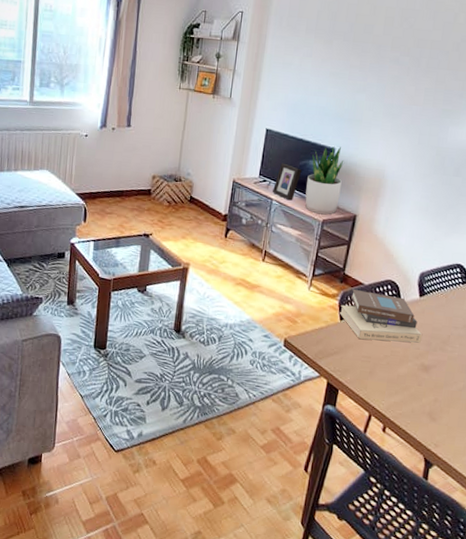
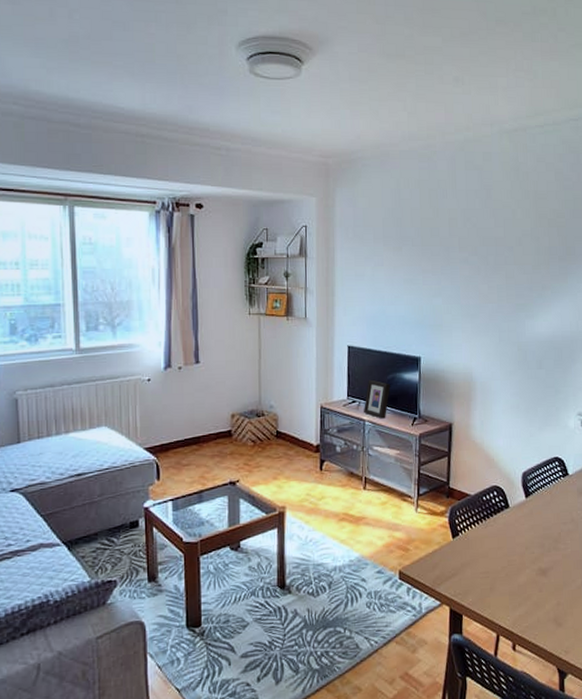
planter: present [305,146,344,215] -> none [397,354,433,429]
books: present [339,289,423,343] -> none [450,502,535,555]

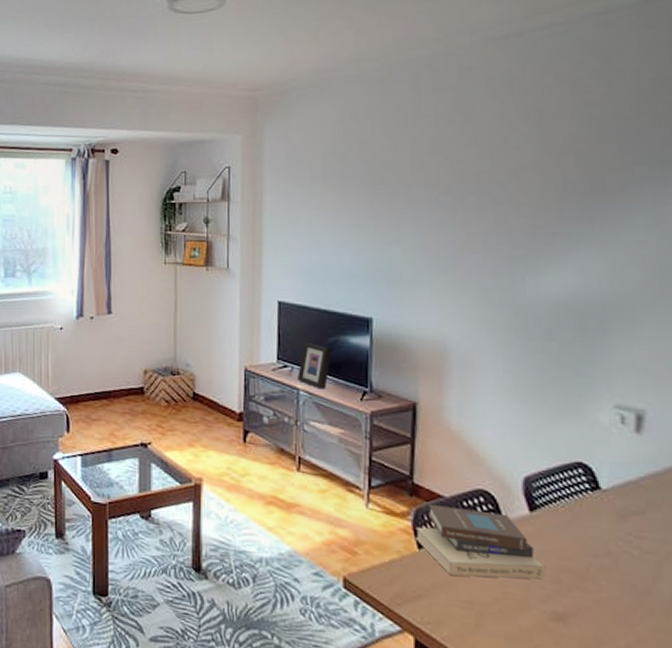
books: none [450,502,535,555] -> present [414,503,546,580]

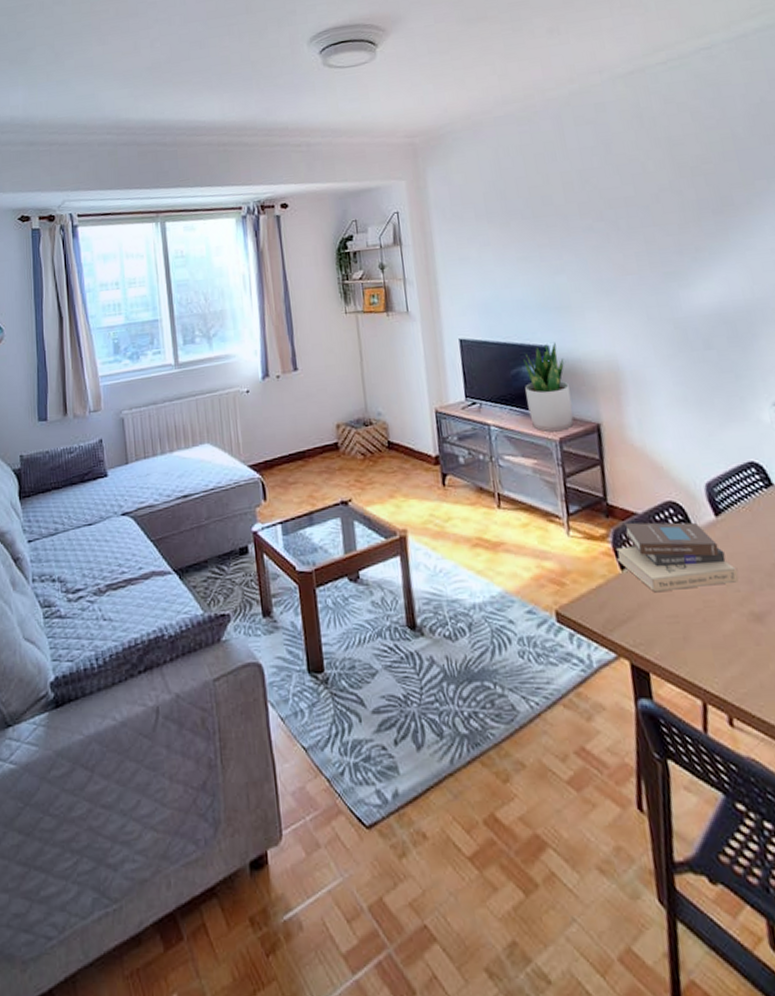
picture frame: present [298,342,333,390] -> none [486,376,517,422]
planter: none [341,315,389,405] -> present [523,342,574,432]

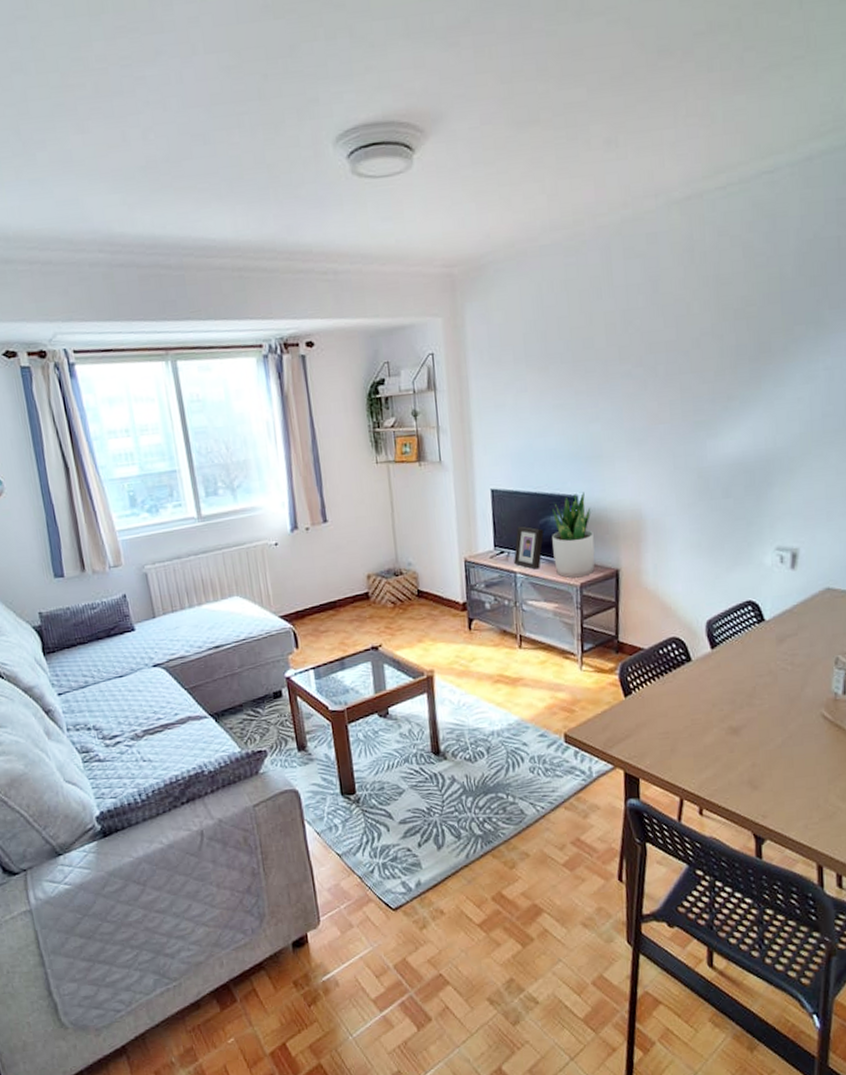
picture frame: none [486,376,517,422] -> present [514,526,544,570]
books: present [616,522,739,593] -> none [621,654,724,715]

